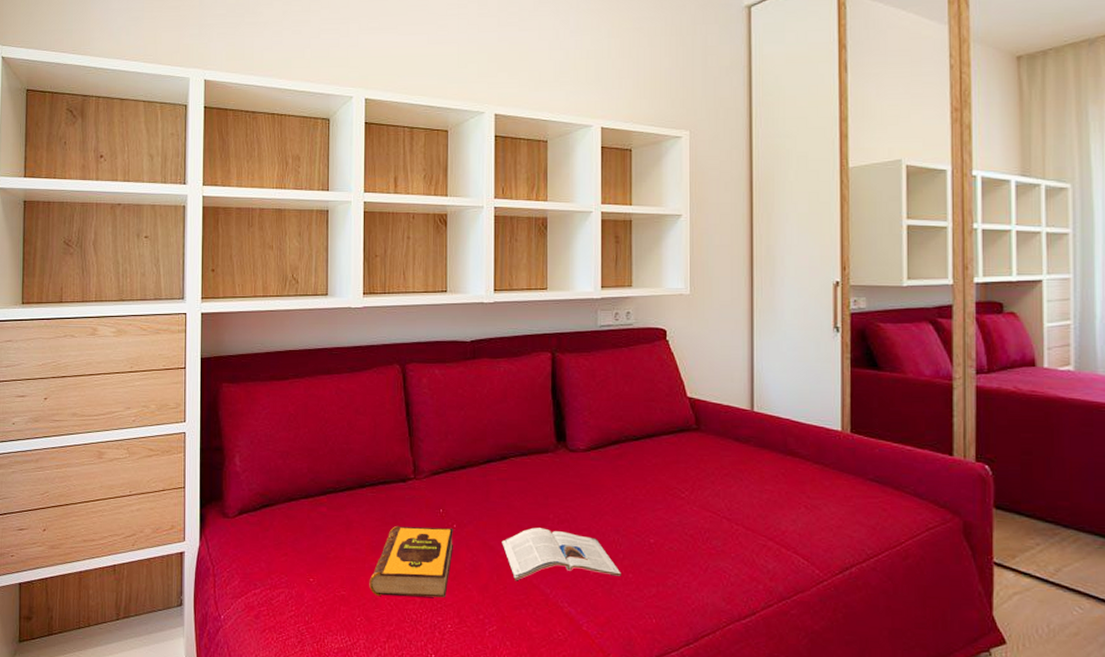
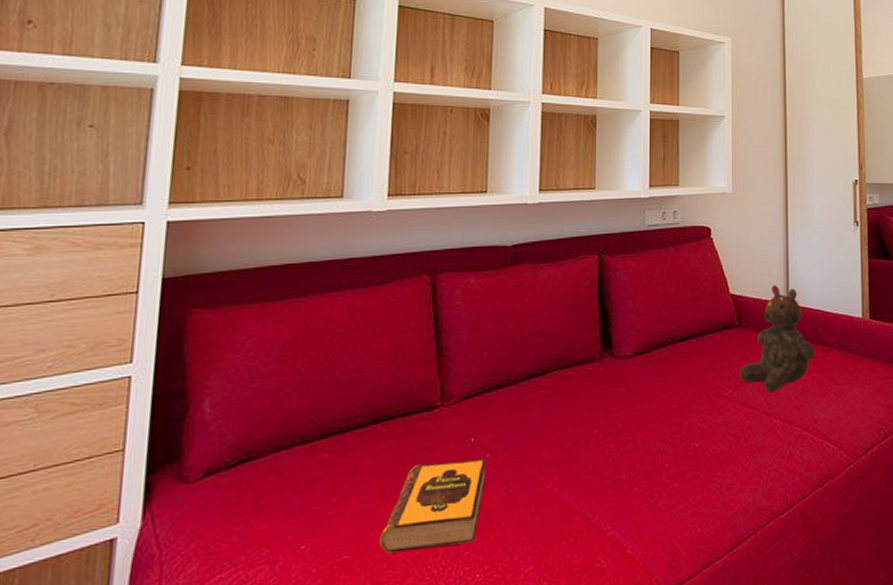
magazine: present [502,527,621,581] -> none [541,445,667,510]
teddy bear: none [697,391,784,499] -> present [739,285,816,393]

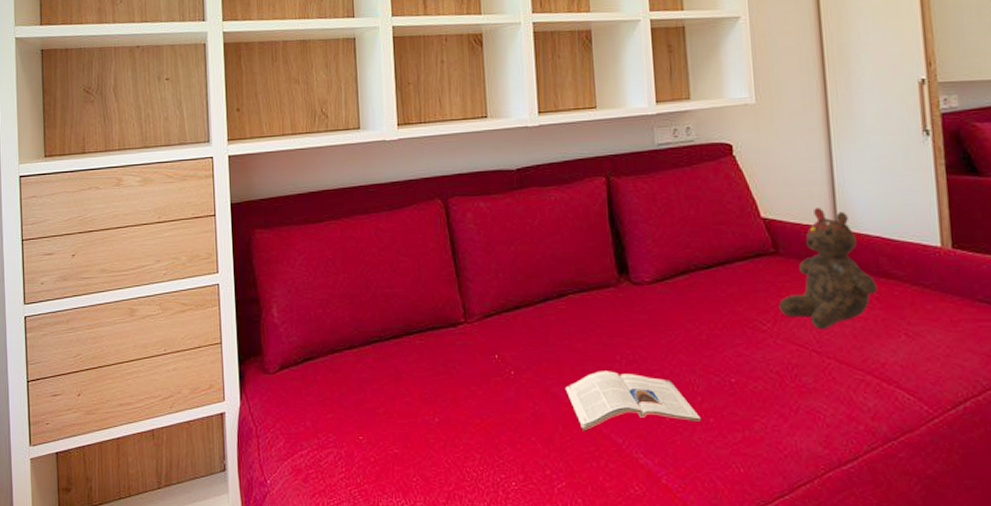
hardback book: present [379,458,486,555] -> none [423,374,512,454]
magazine: none [541,445,667,510] -> present [565,371,701,431]

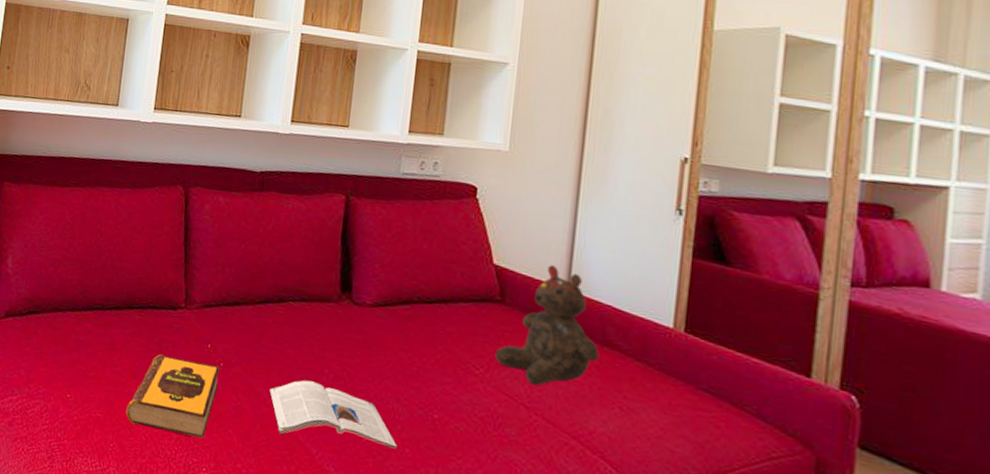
hardback book: none [423,374,512,454] -> present [126,354,220,439]

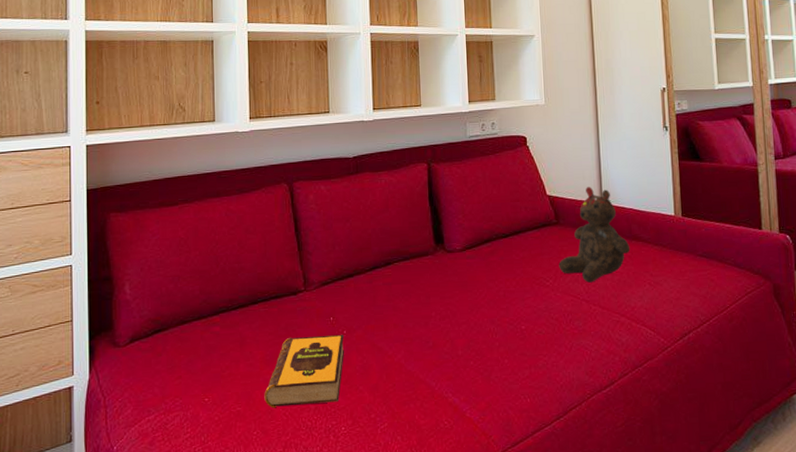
magazine: present [269,380,397,449] -> none [389,325,498,378]

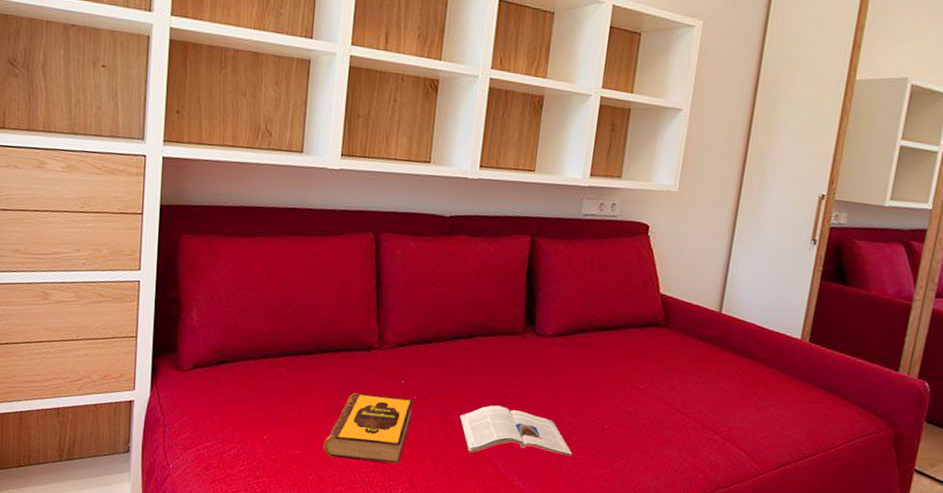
magazine: none [389,325,498,378] -> present [460,405,572,457]
teddy bear: present [559,187,631,283] -> none [657,292,742,394]

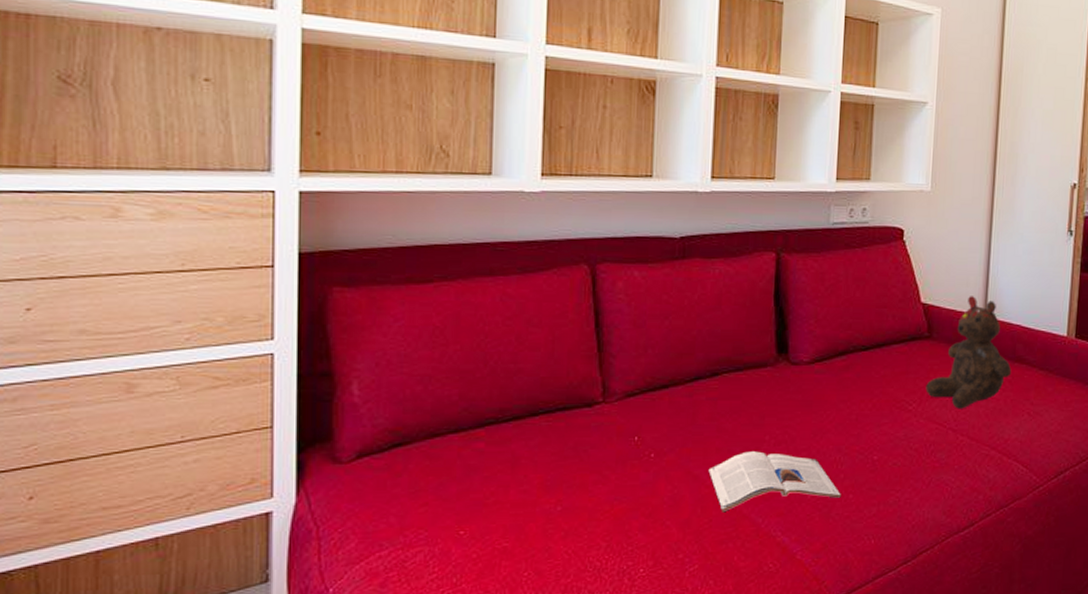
hardback book: present [323,392,413,464] -> none [540,457,650,545]
teddy bear: none [657,292,742,394] -> present [925,296,1012,409]

